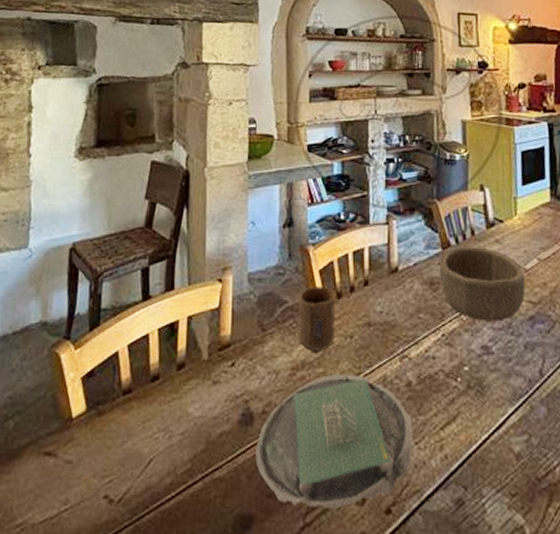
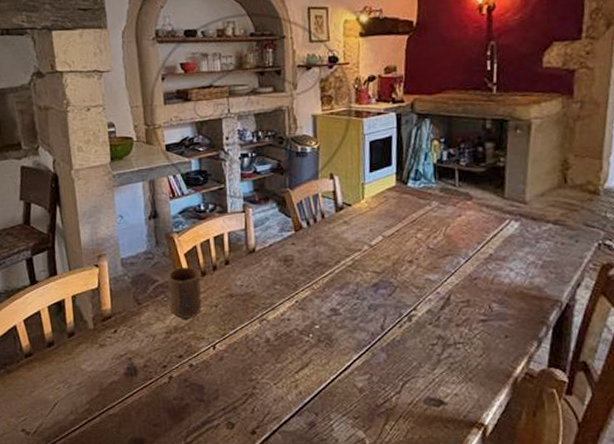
plate: present [255,373,414,509] -> none [141,335,273,432]
wooden bowl: present [439,246,525,321] -> none [292,228,370,289]

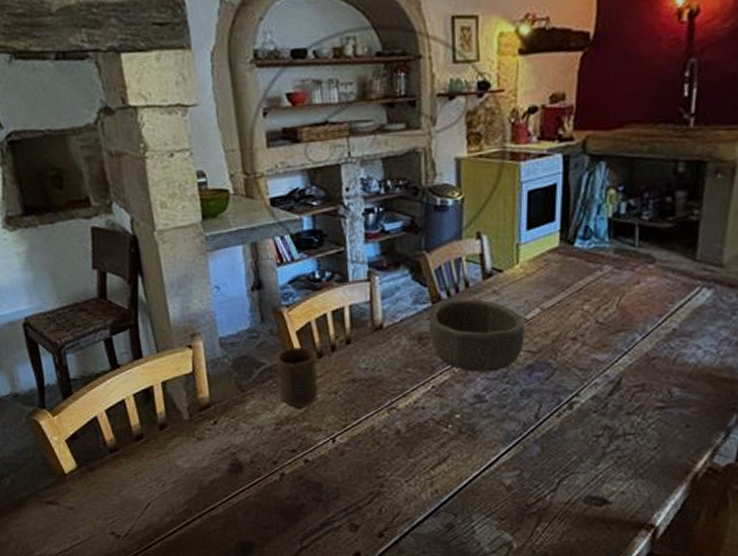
wooden bowl: none [292,228,370,289] -> present [428,299,524,372]

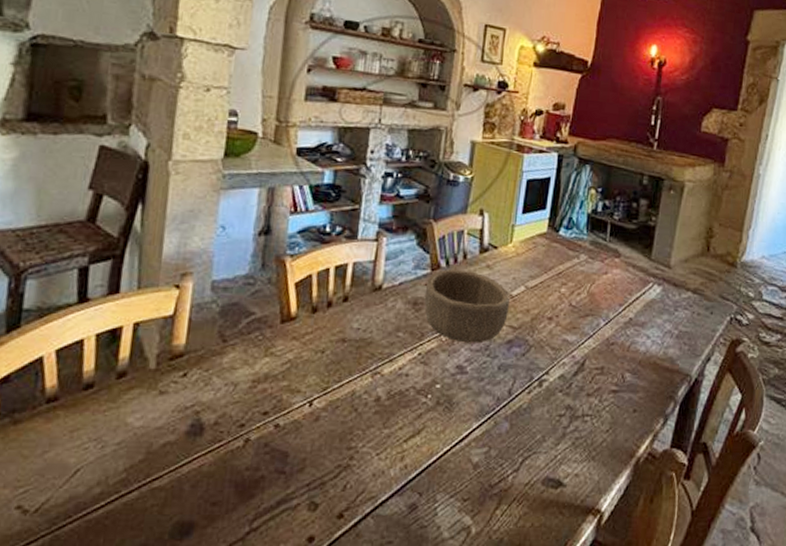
cup: present [276,347,318,407] -> none [264,299,311,364]

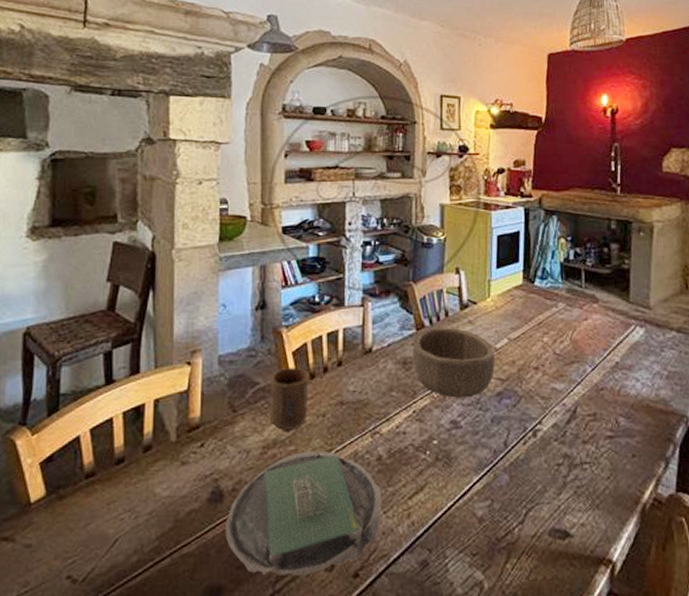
plate: none [202,387,377,515] -> present [225,450,382,576]
cup: none [264,299,311,364] -> present [271,368,309,430]

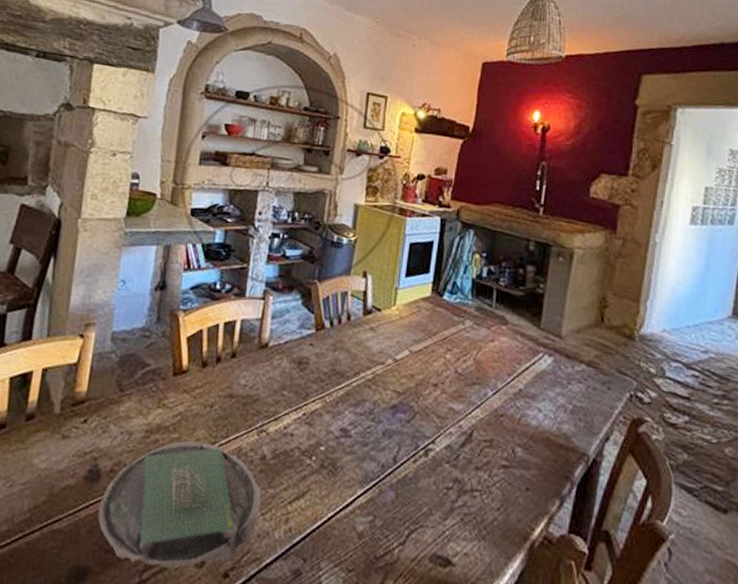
cup: present [271,368,309,430] -> none [157,353,201,417]
wooden bowl: present [412,327,495,398] -> none [308,329,394,407]

